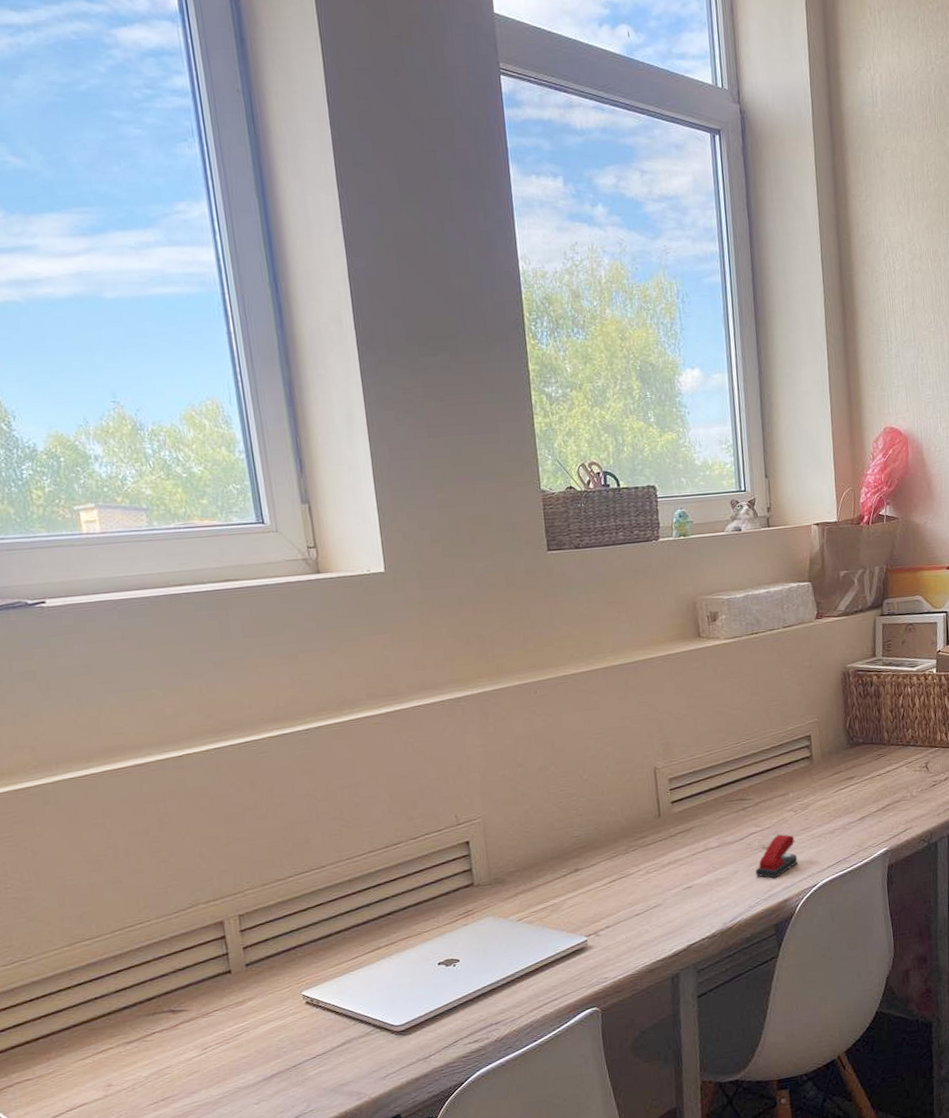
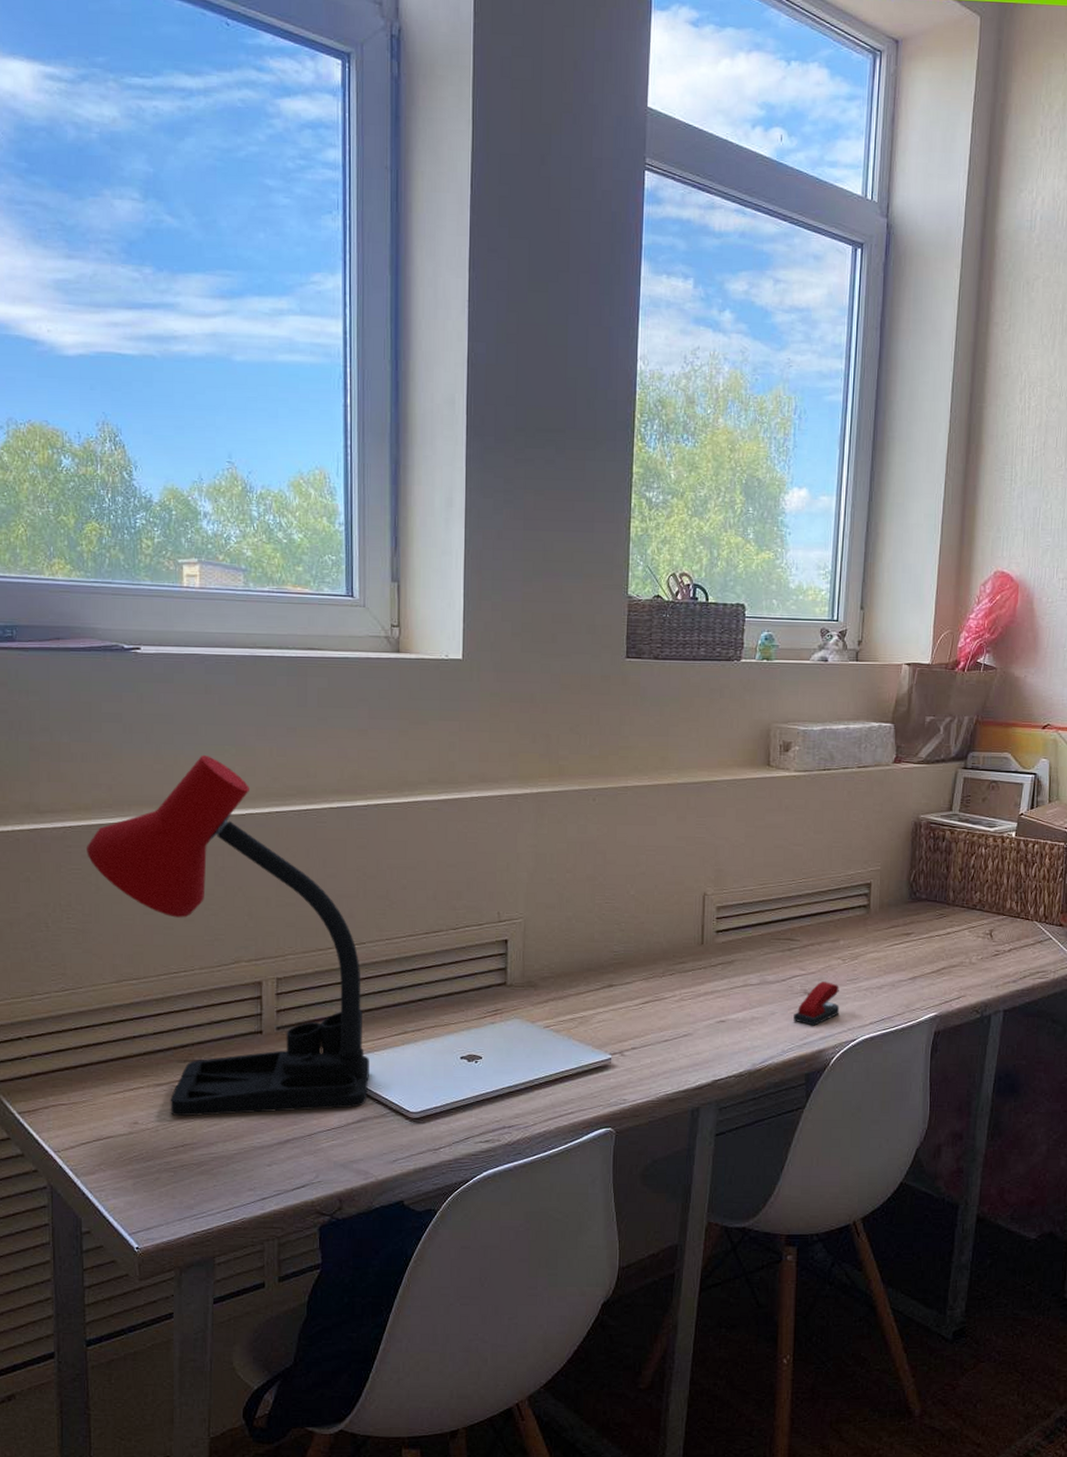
desk lamp: none [16,701,349,1072] -> present [87,754,369,1117]

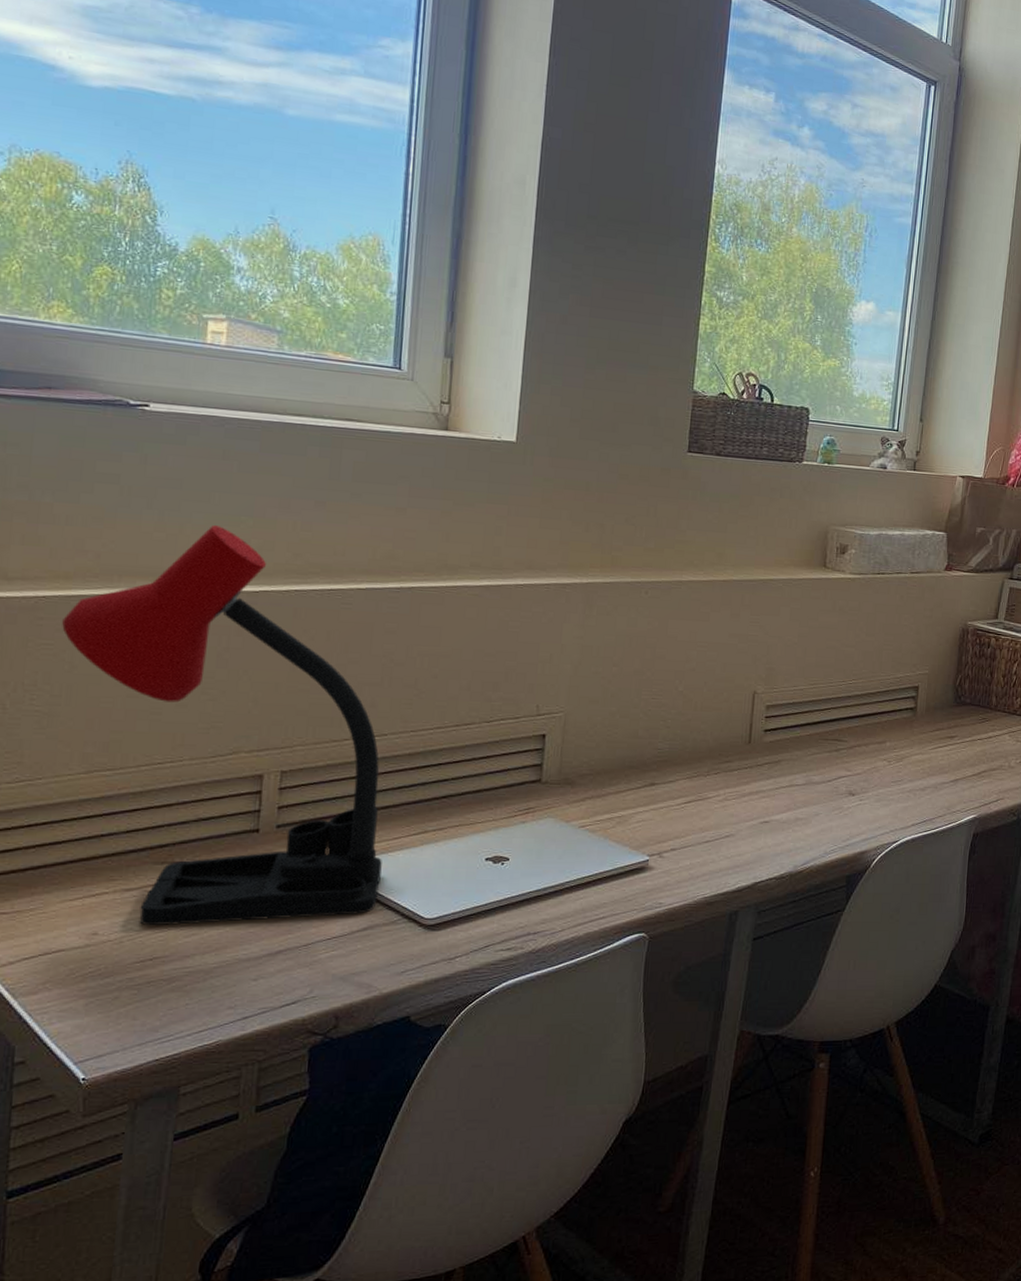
stapler: present [793,982,840,1026] -> none [837,783,884,827]

